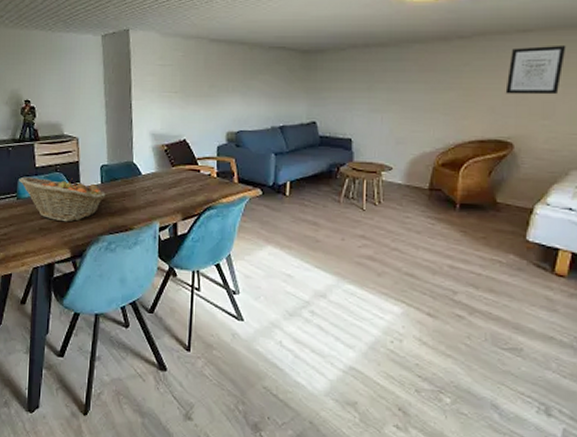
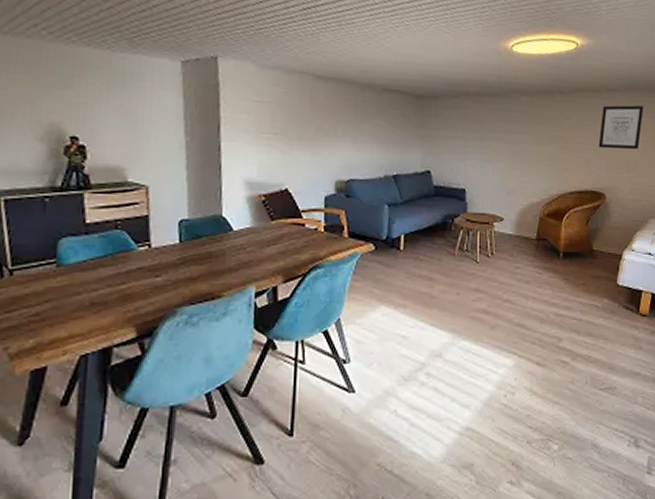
fruit basket: present [19,176,106,222] -> none [59,235,186,293]

